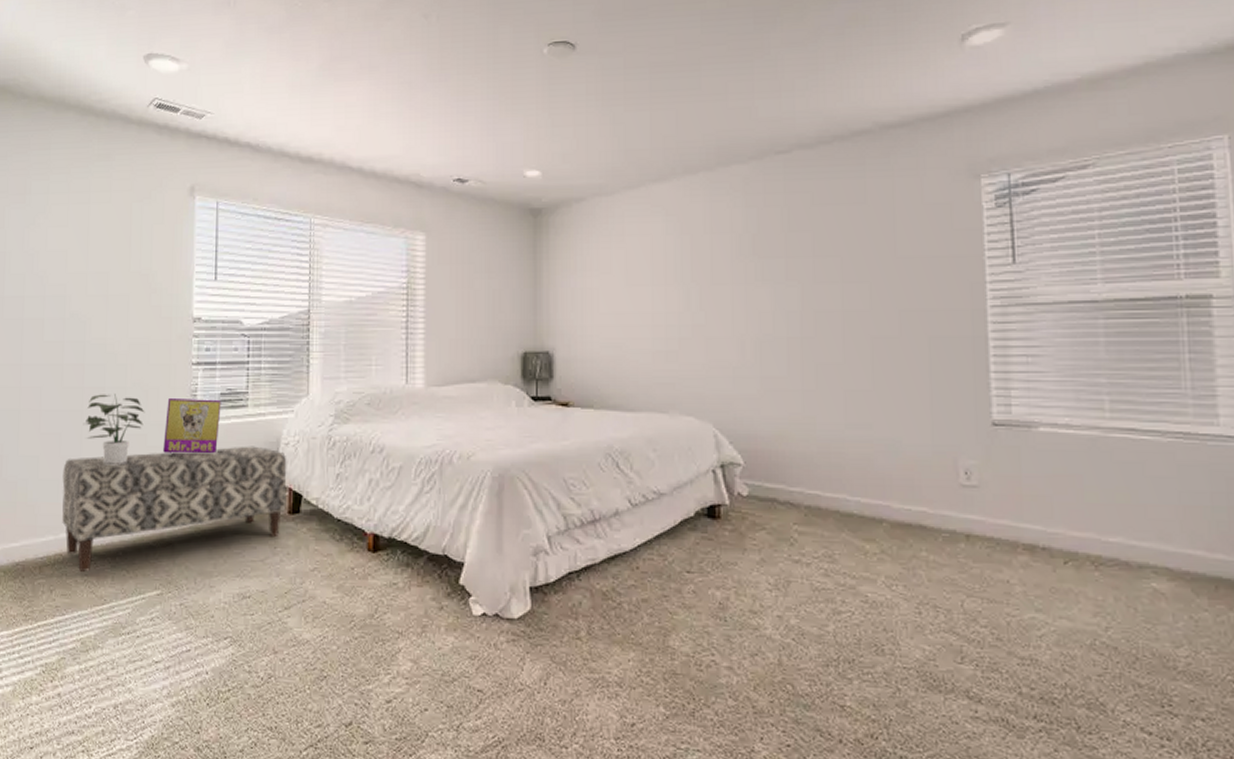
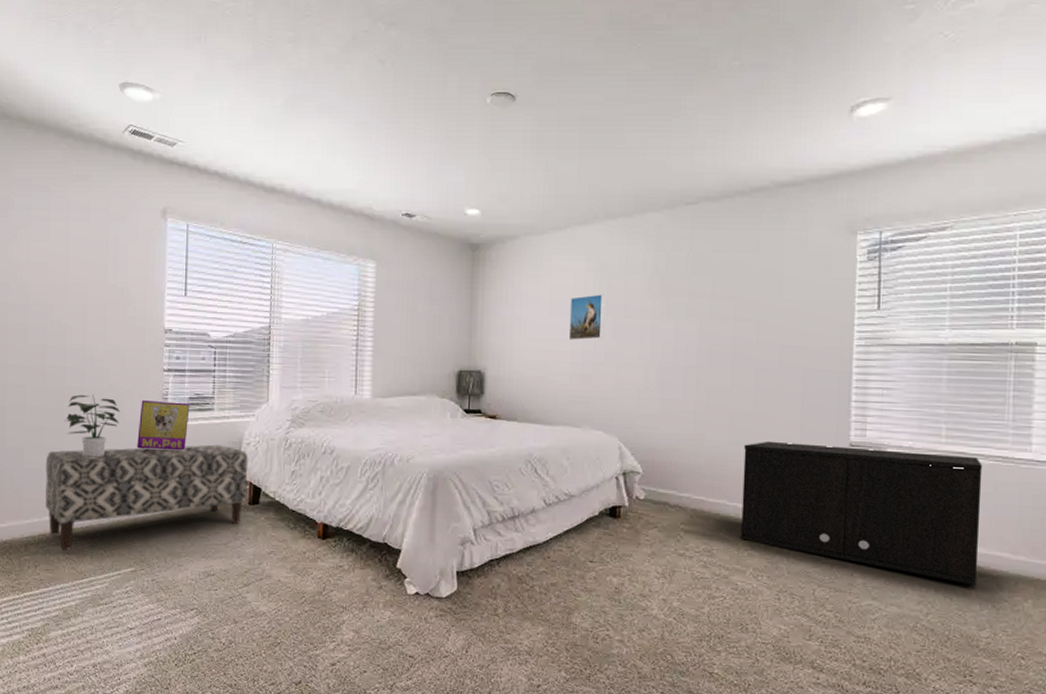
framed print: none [648,259,688,313] -> present [568,294,604,341]
storage cabinet: none [864,422,1167,591] -> present [740,441,983,585]

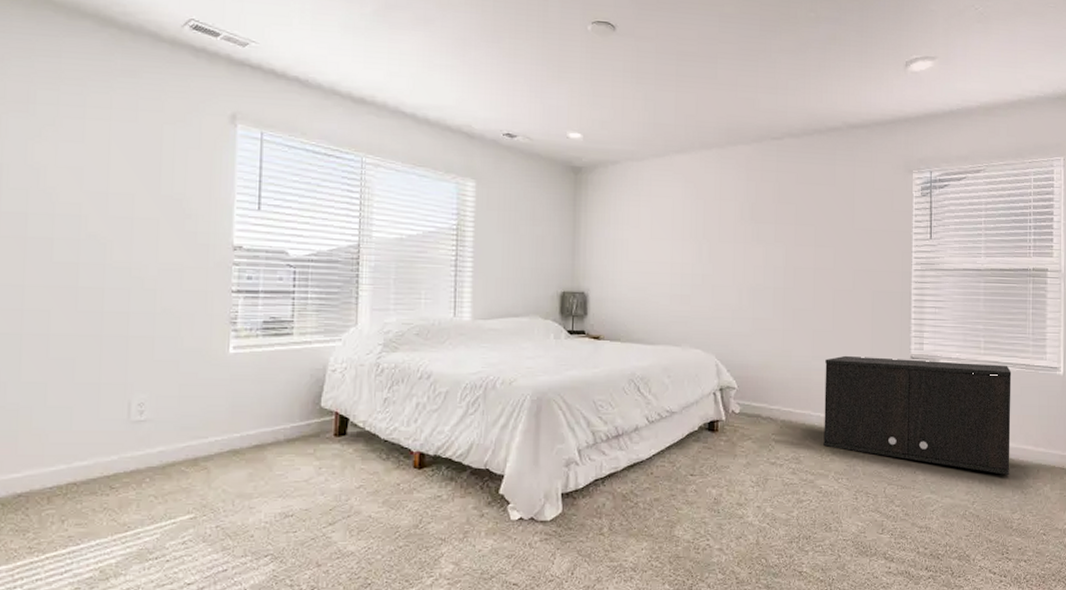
bench: present [45,444,248,551] -> none [76,372,334,501]
potted plant: present [64,394,121,458] -> none [102,319,177,391]
decorative box: present [137,399,190,451] -> none [198,324,264,380]
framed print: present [568,294,604,341] -> none [668,219,701,263]

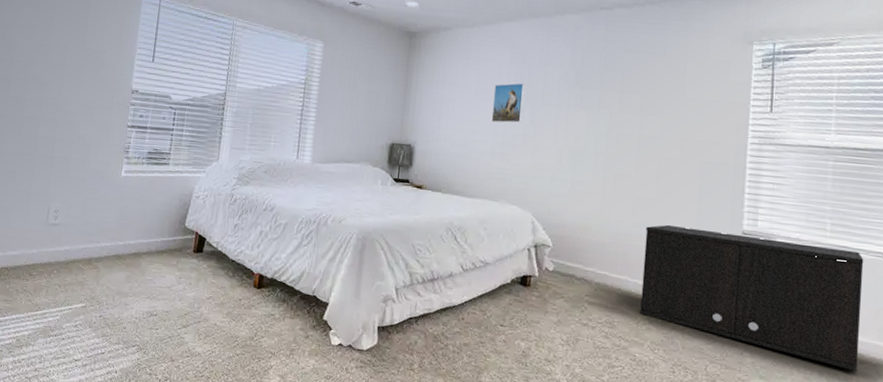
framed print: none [668,219,701,263] -> present [491,83,525,123]

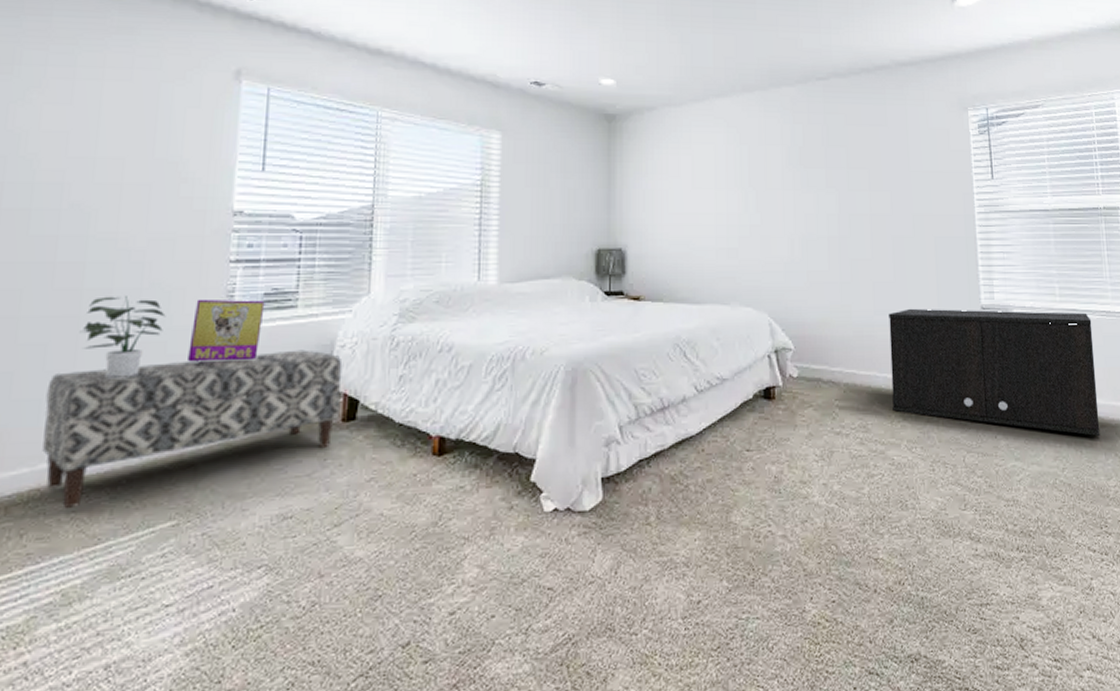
bench: none [10,192,196,284] -> present [42,350,343,509]
potted plant: none [34,143,86,201] -> present [79,296,166,378]
decorative box: none [97,151,148,199] -> present [188,299,265,362]
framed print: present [491,83,525,123] -> none [712,166,746,214]

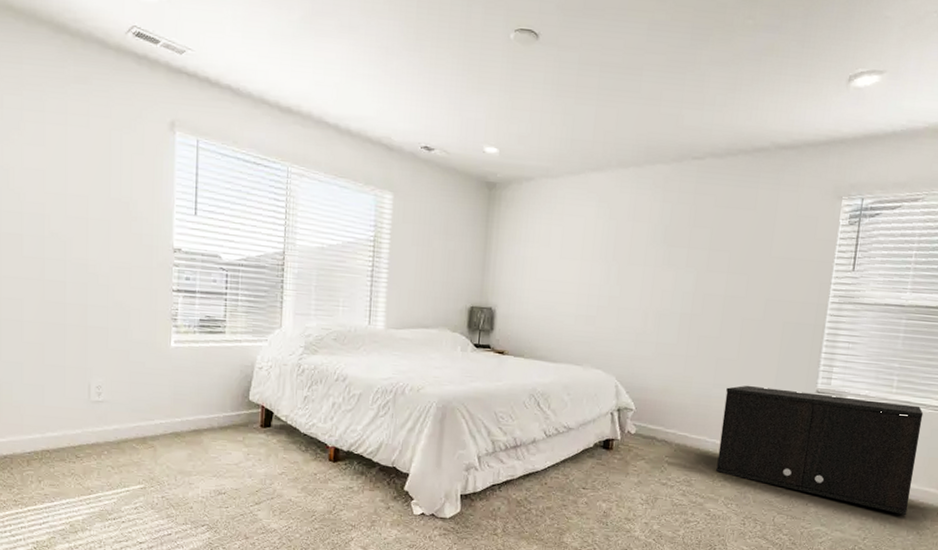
bench: present [42,350,343,509] -> none [47,367,261,467]
potted plant: present [79,296,166,378] -> none [66,310,127,376]
decorative box: present [188,299,265,362] -> none [145,319,201,372]

